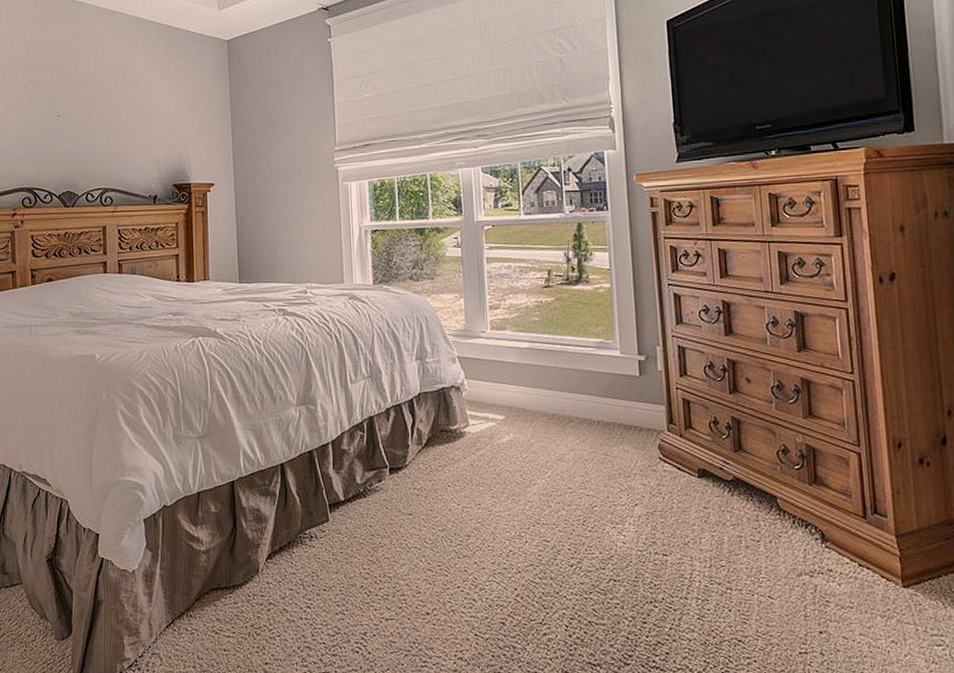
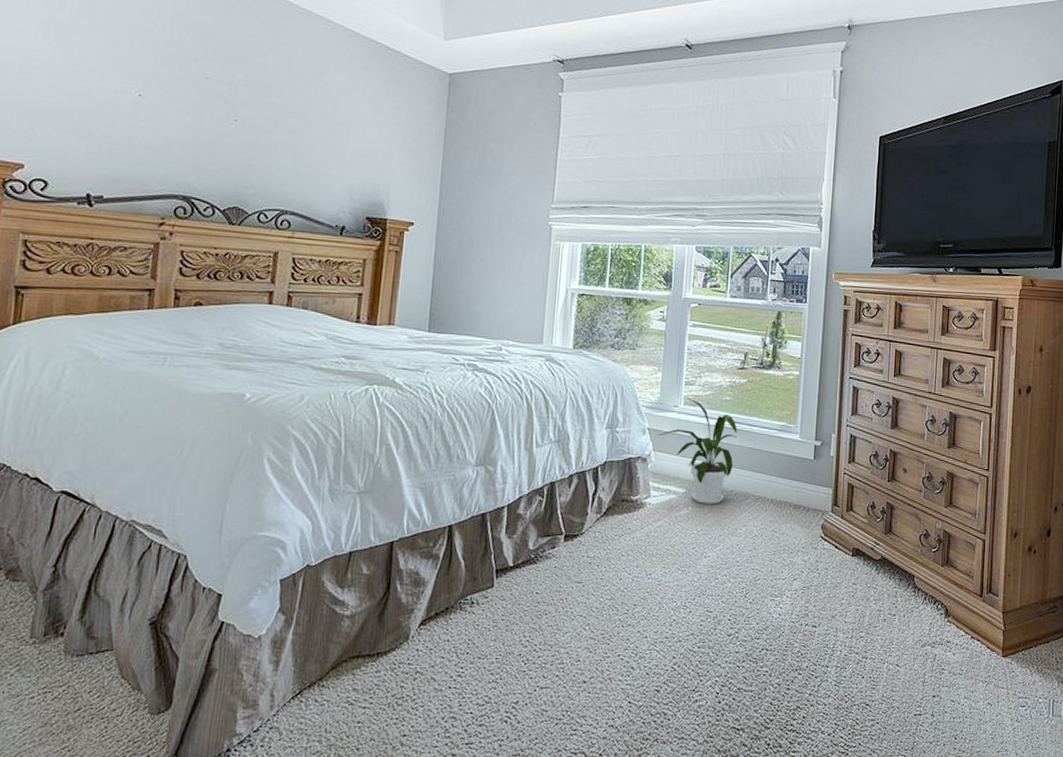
house plant: none [469,322,552,430] -> present [658,397,738,504]

